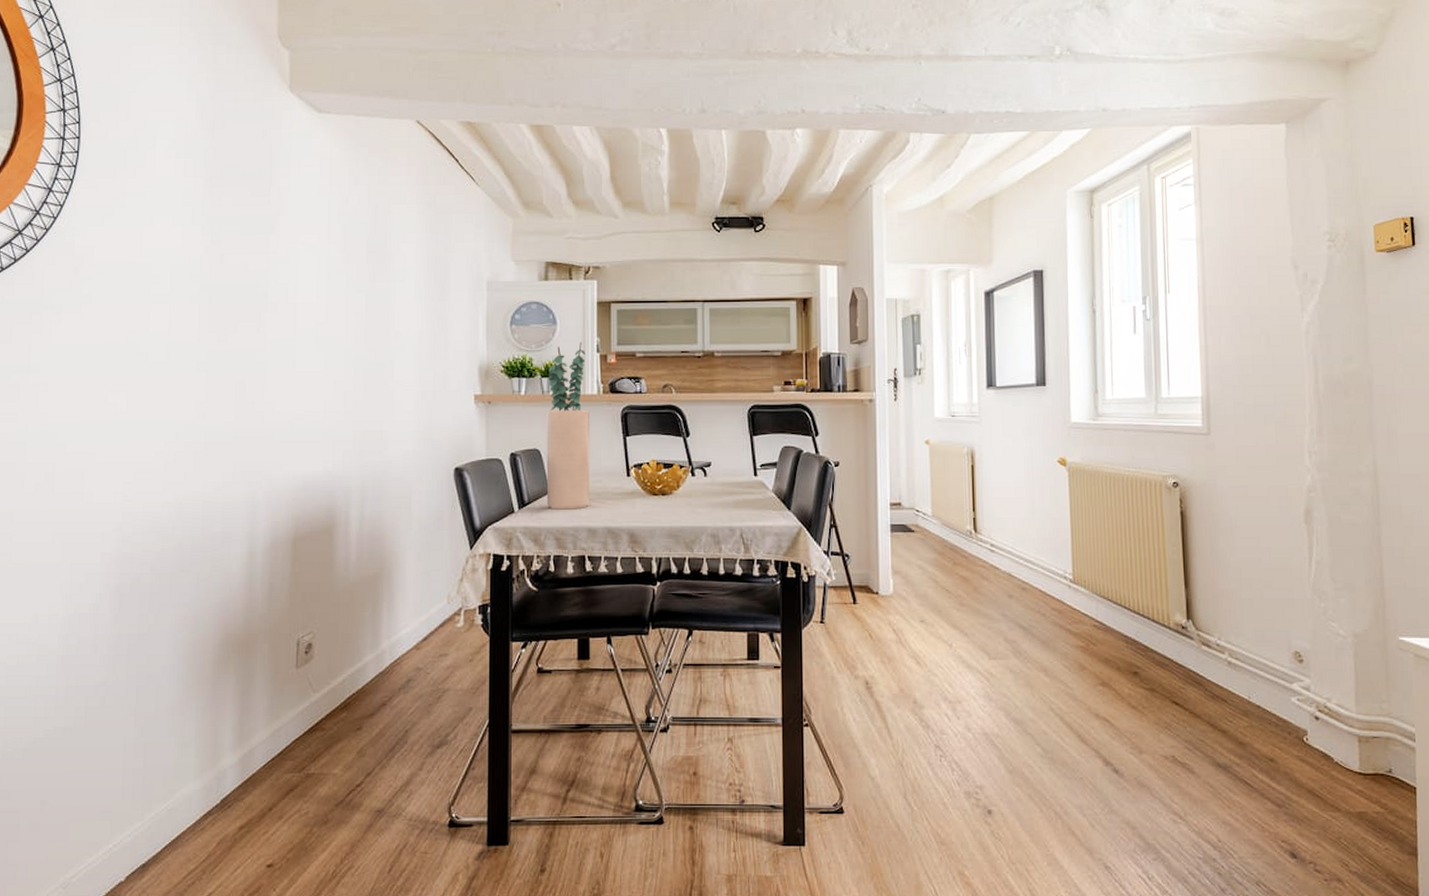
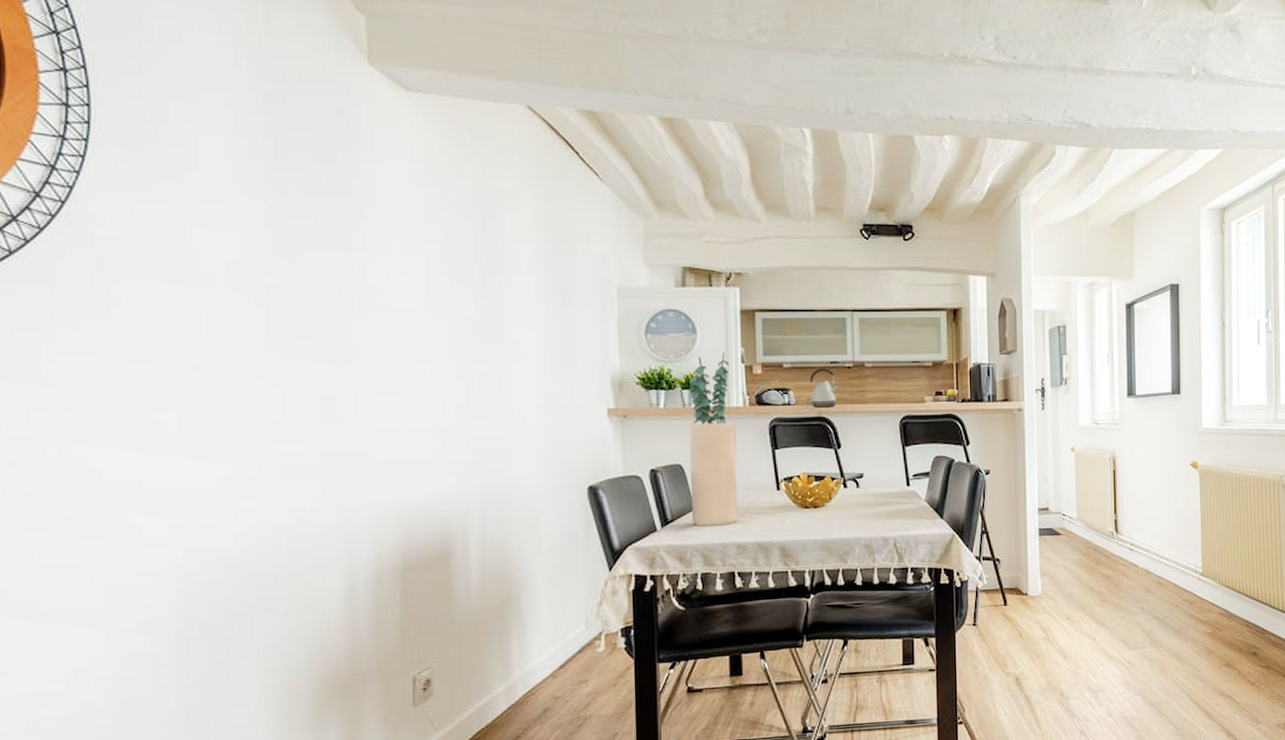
kettle: none [660,358,690,396] -> present [809,368,840,408]

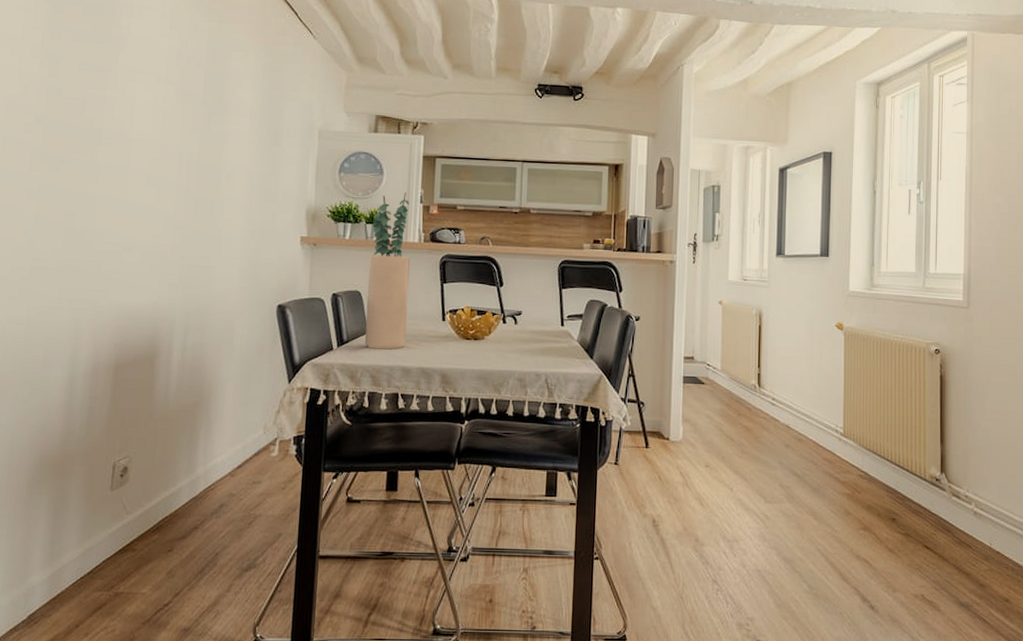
kettle: present [809,368,840,408] -> none [478,212,506,248]

